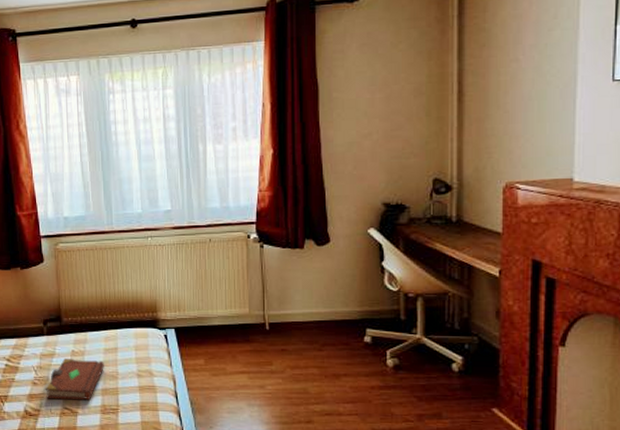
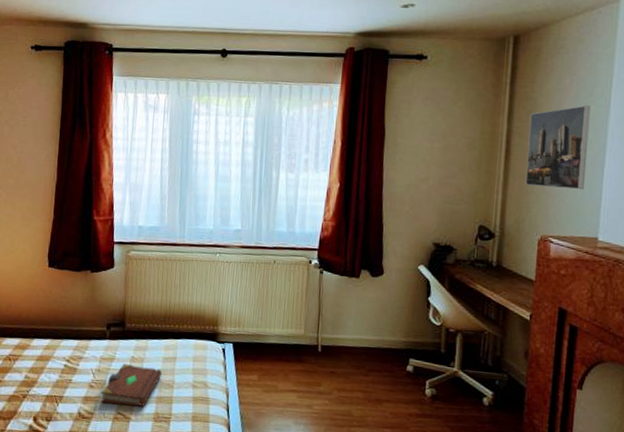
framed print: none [483,30,556,128] -> present [525,105,591,190]

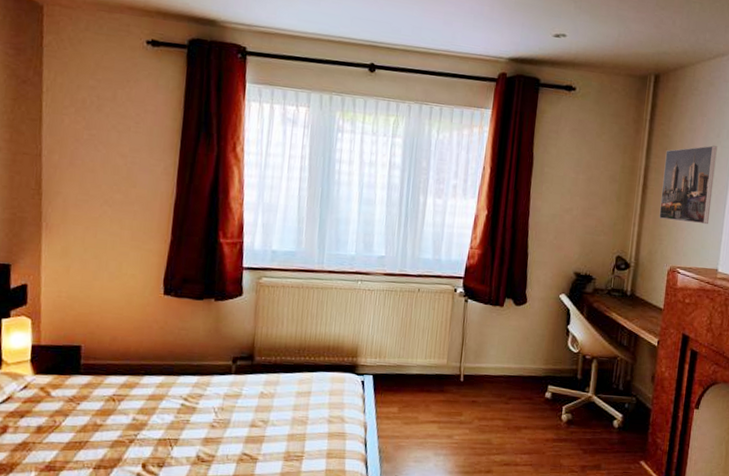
book: present [100,364,162,407] -> none [223,400,295,447]

